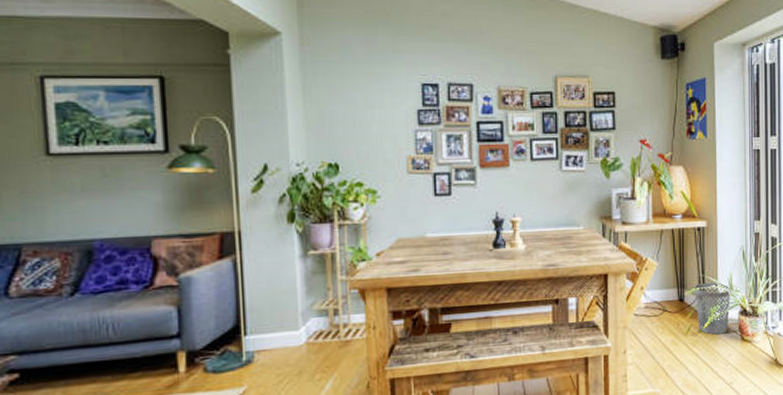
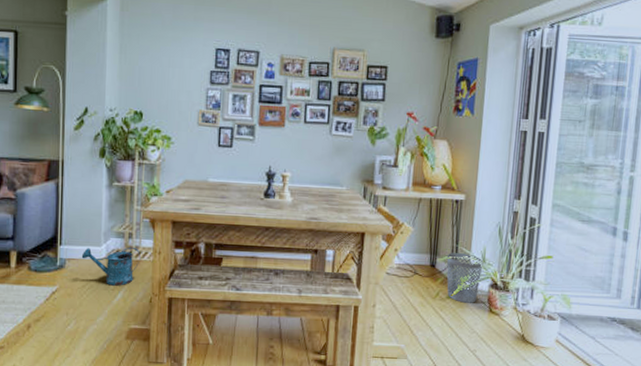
watering can: none [274,325,351,376] -> present [81,246,141,286]

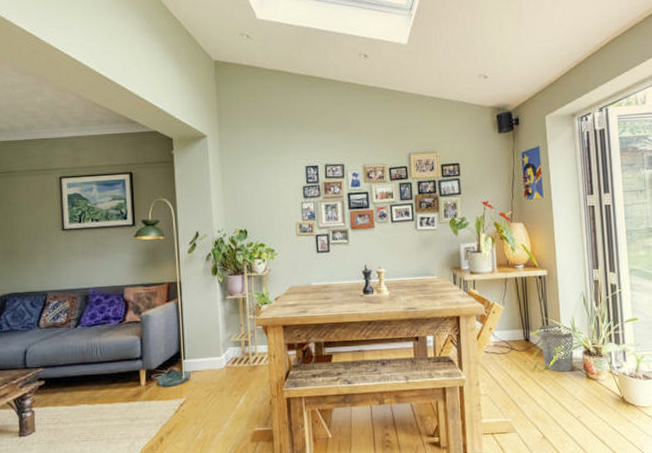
watering can: present [81,246,141,286] -> none [204,353,258,392]

